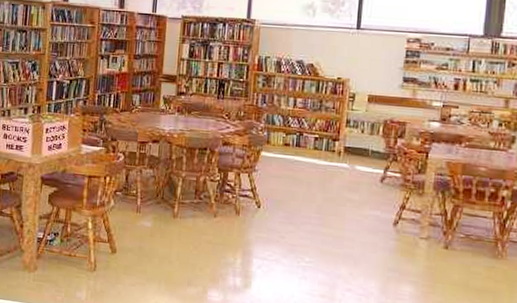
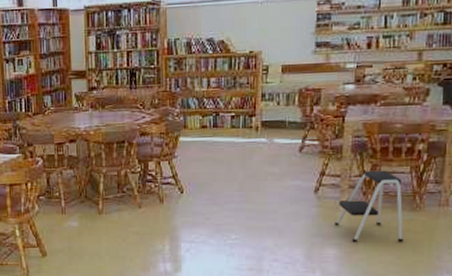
step stool: none [411,210,484,289] -> present [334,170,403,243]

